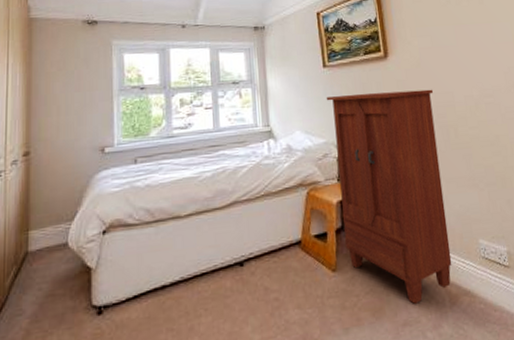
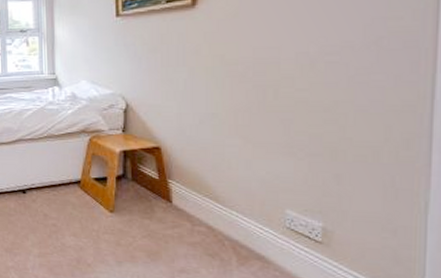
cabinet: present [326,89,452,304] -> none [116,43,253,256]

